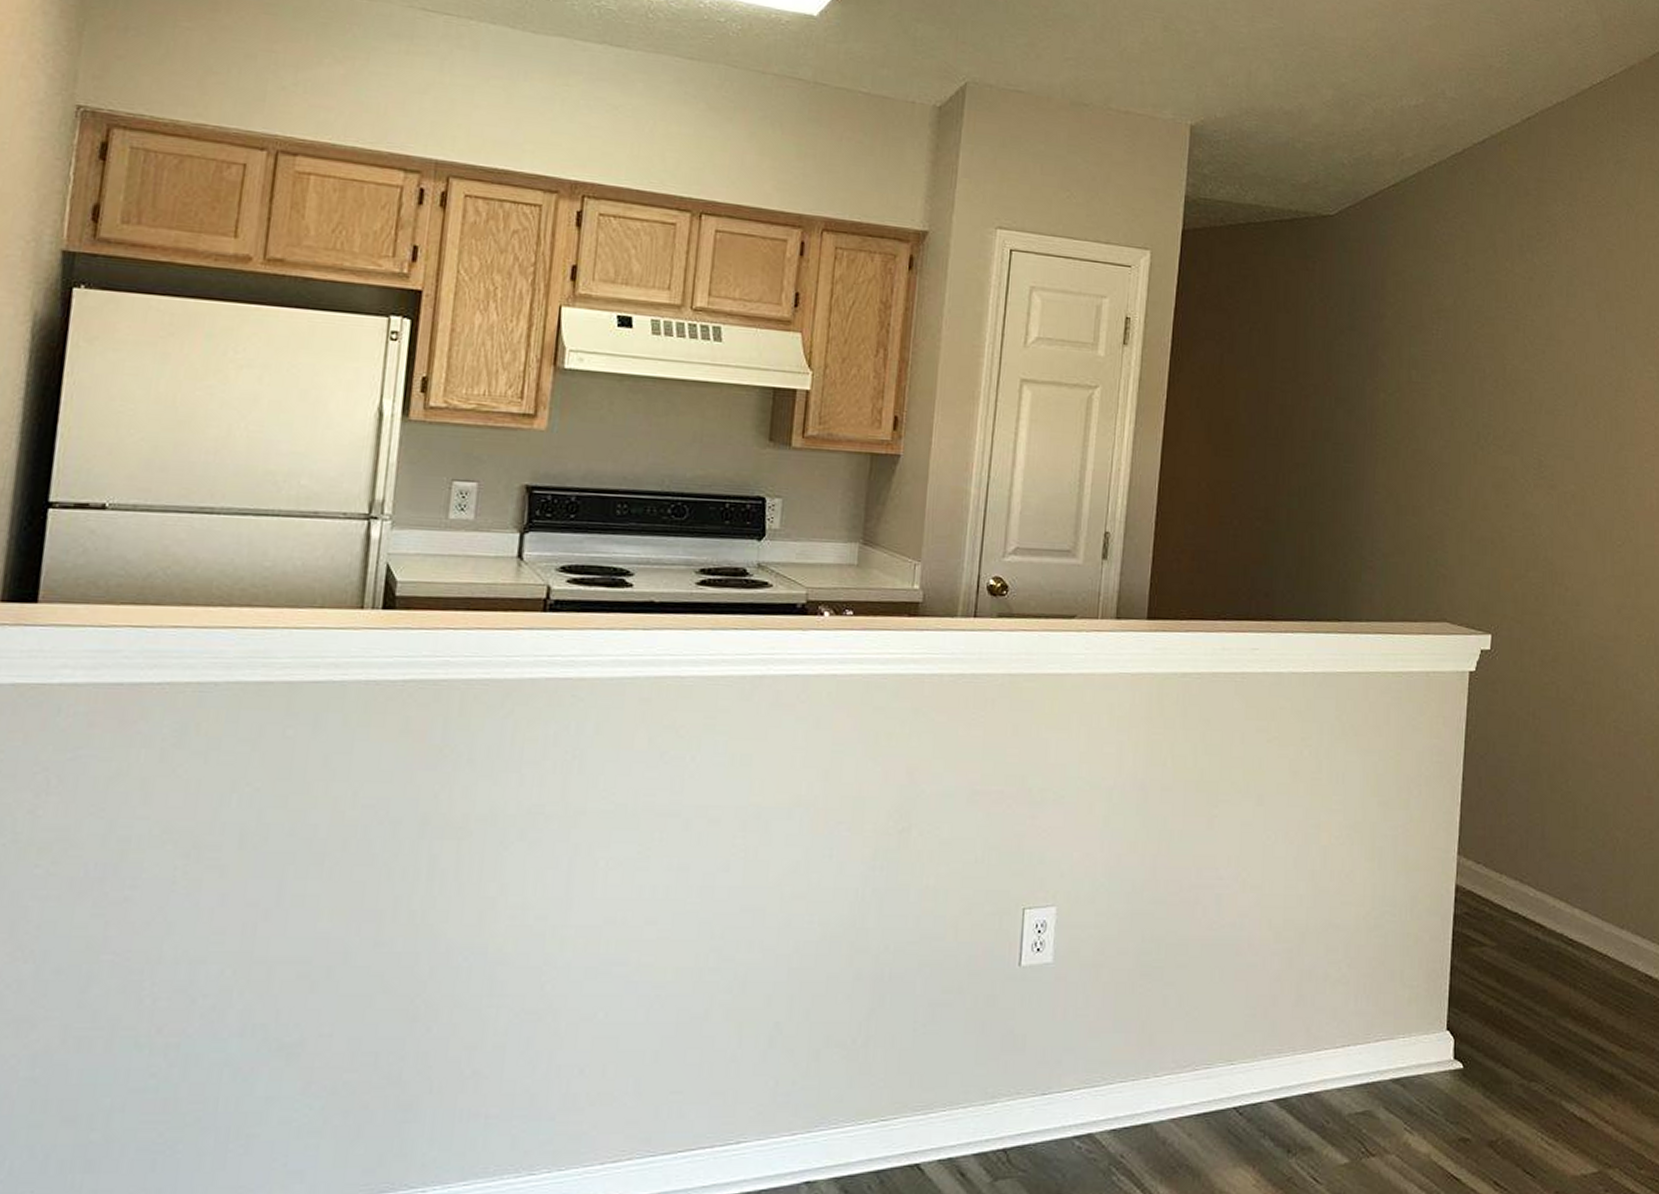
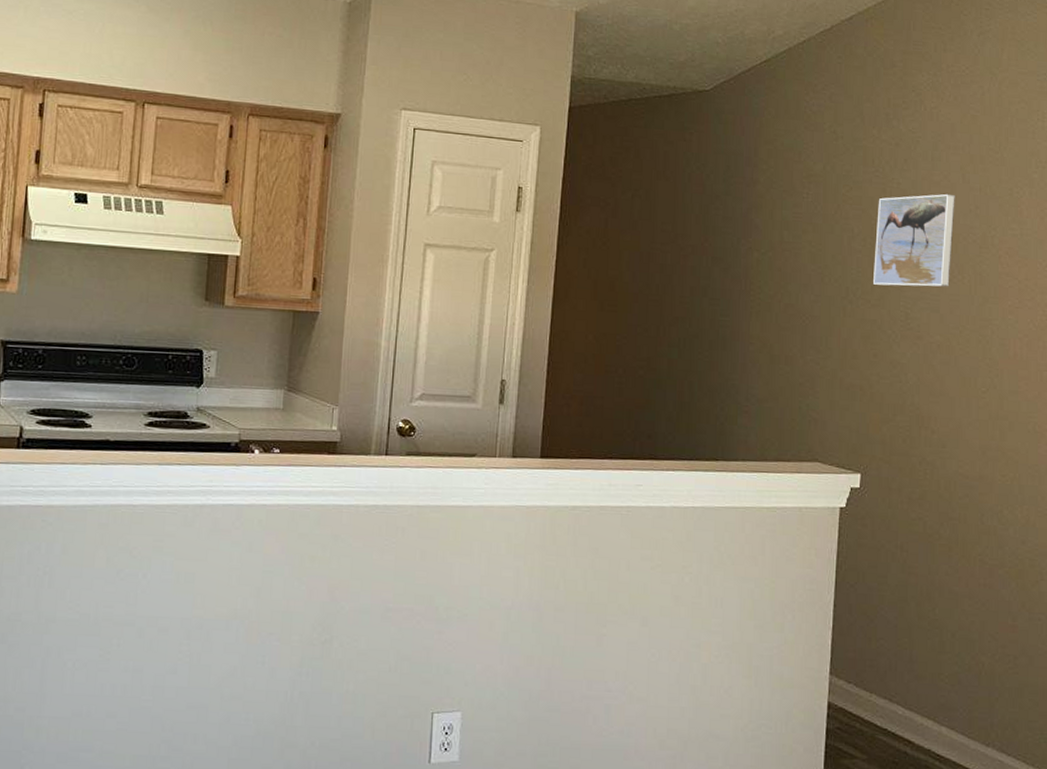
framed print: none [1506,332,1591,433] -> present [873,193,955,287]

